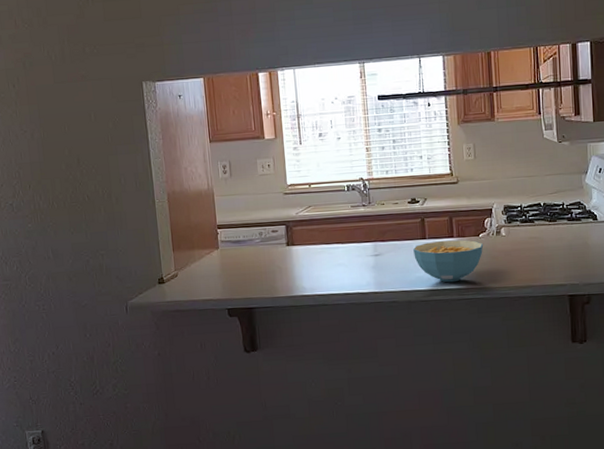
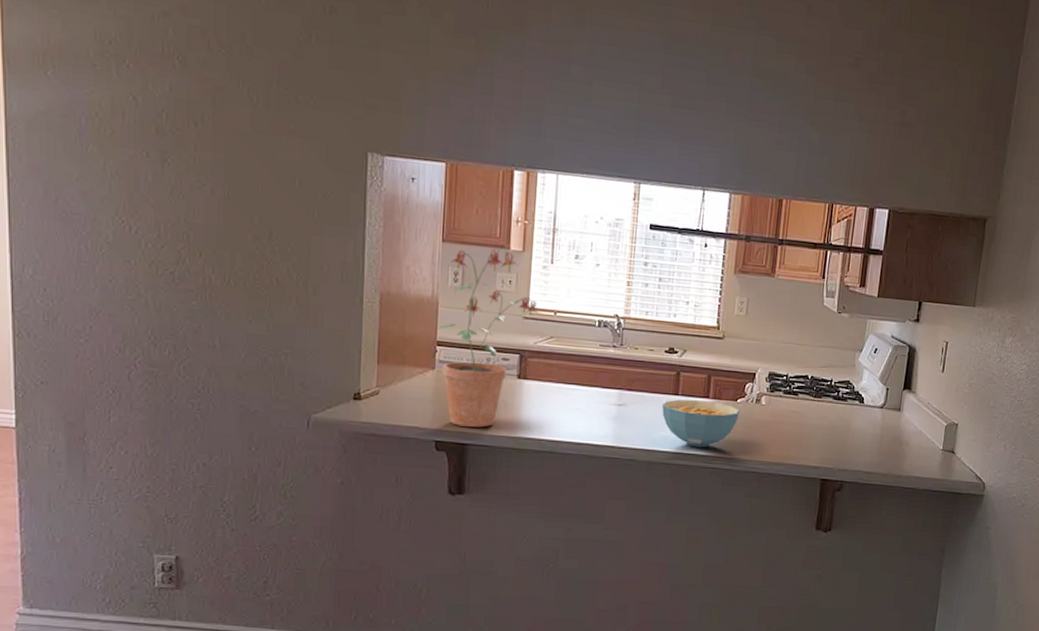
potted plant: none [217,139,295,294] -> present [439,248,537,428]

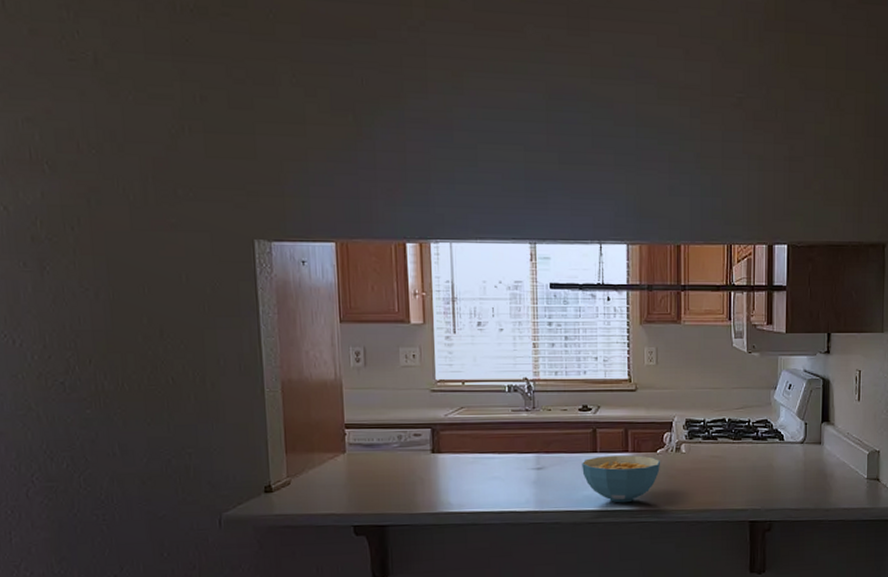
potted plant: present [439,248,537,428] -> none [345,323,445,508]

